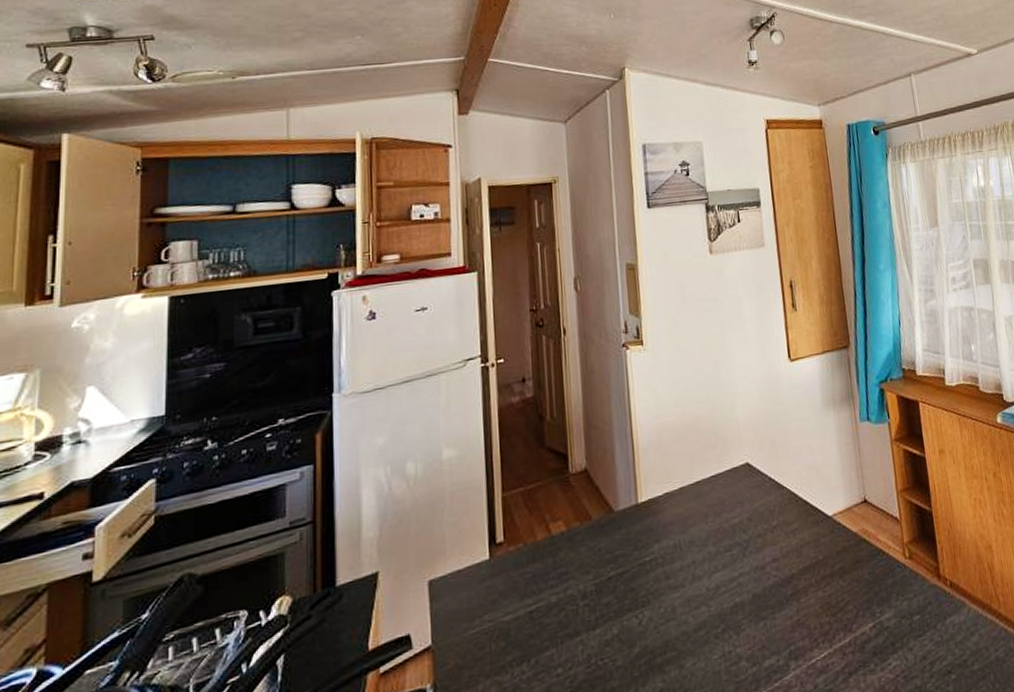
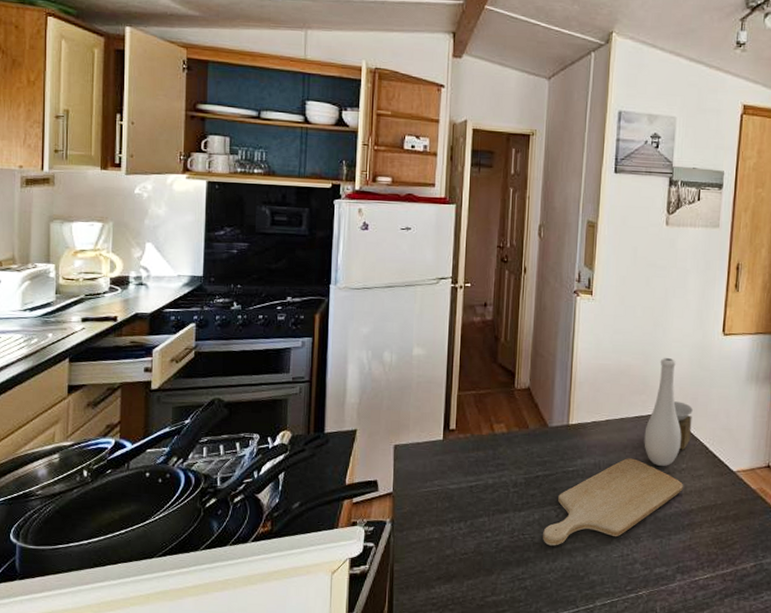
chopping board: none [626,527,780,666] -> present [543,458,684,546]
vase: none [724,399,777,530] -> present [644,358,694,466]

